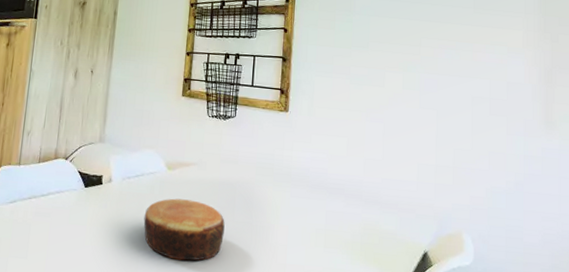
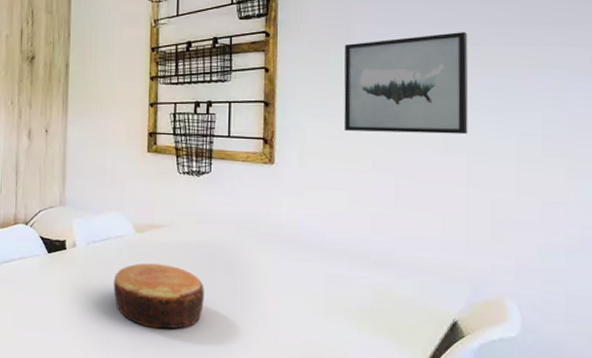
wall art: none [344,11,438,95] -> present [343,32,469,135]

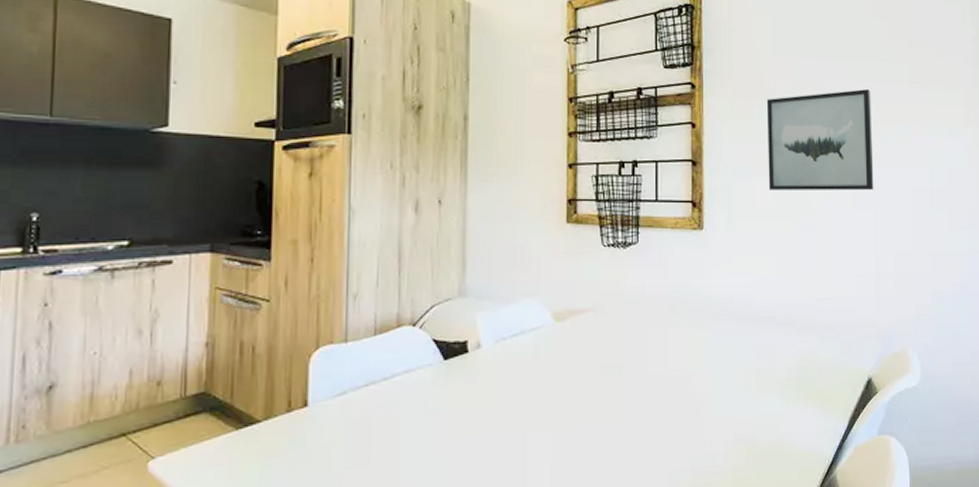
bowl: present [113,263,204,329] -> none [529,356,634,435]

